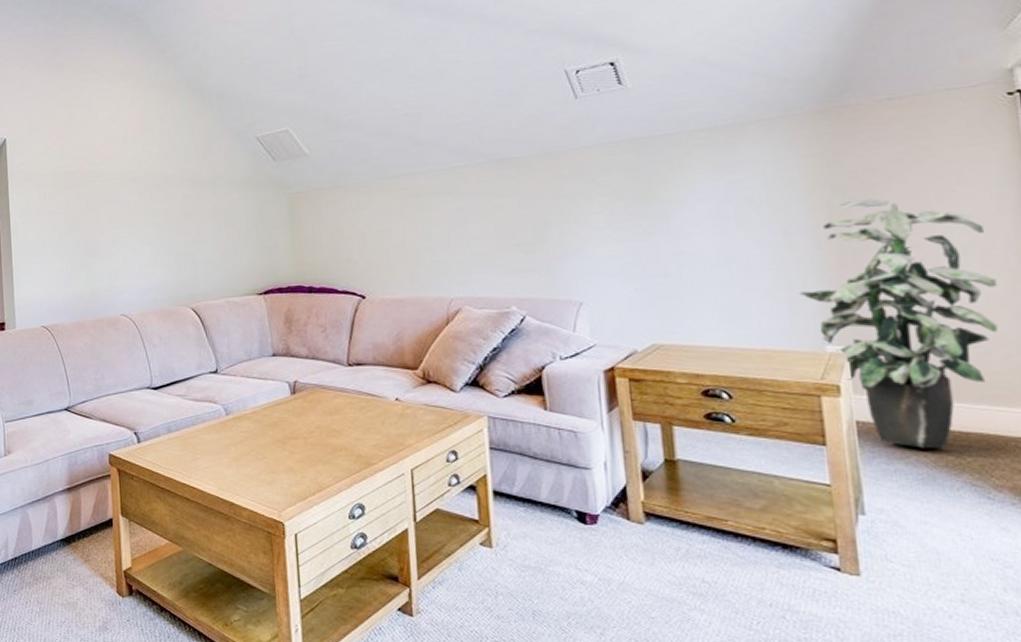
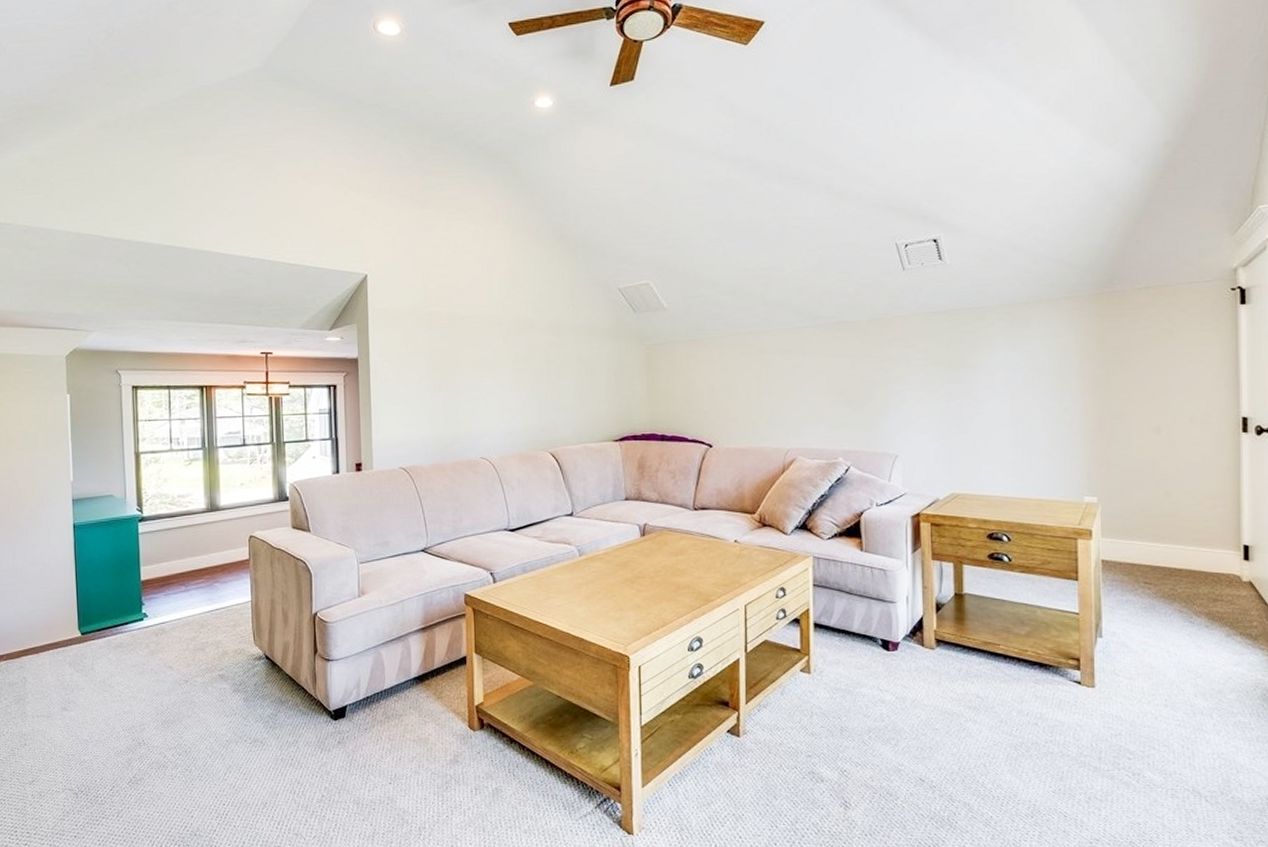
indoor plant: present [798,198,999,448] -> none [1067,372,1211,582]

